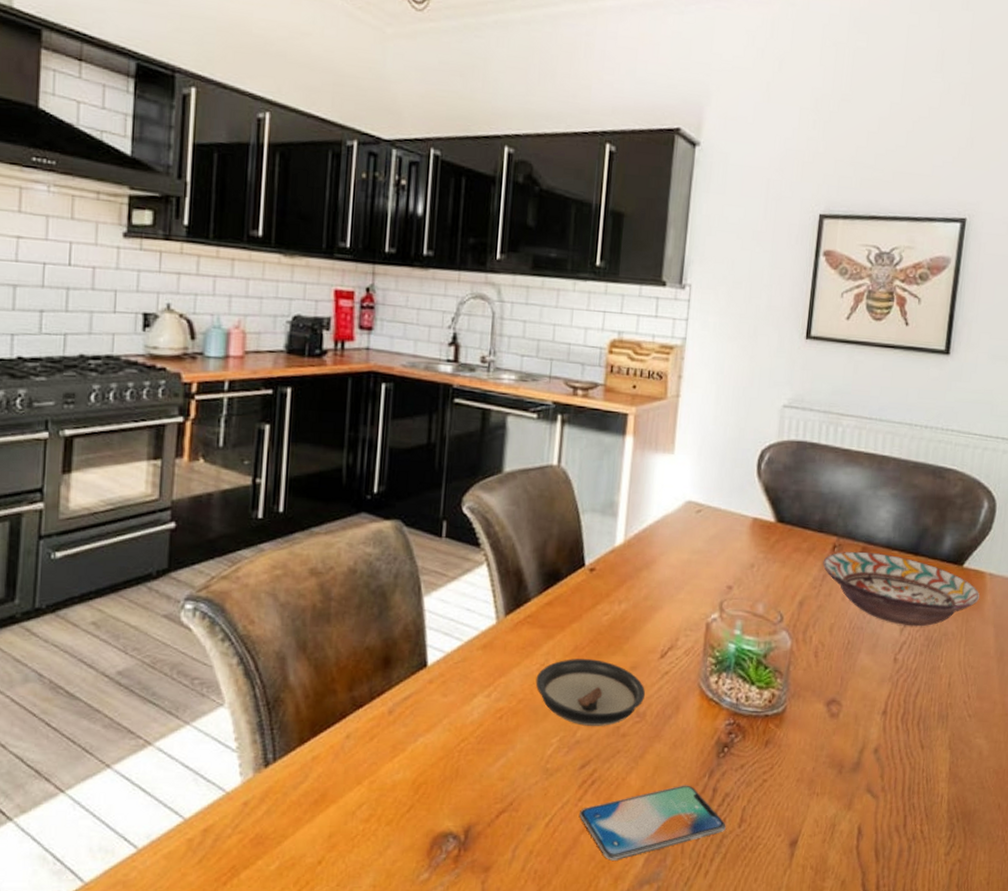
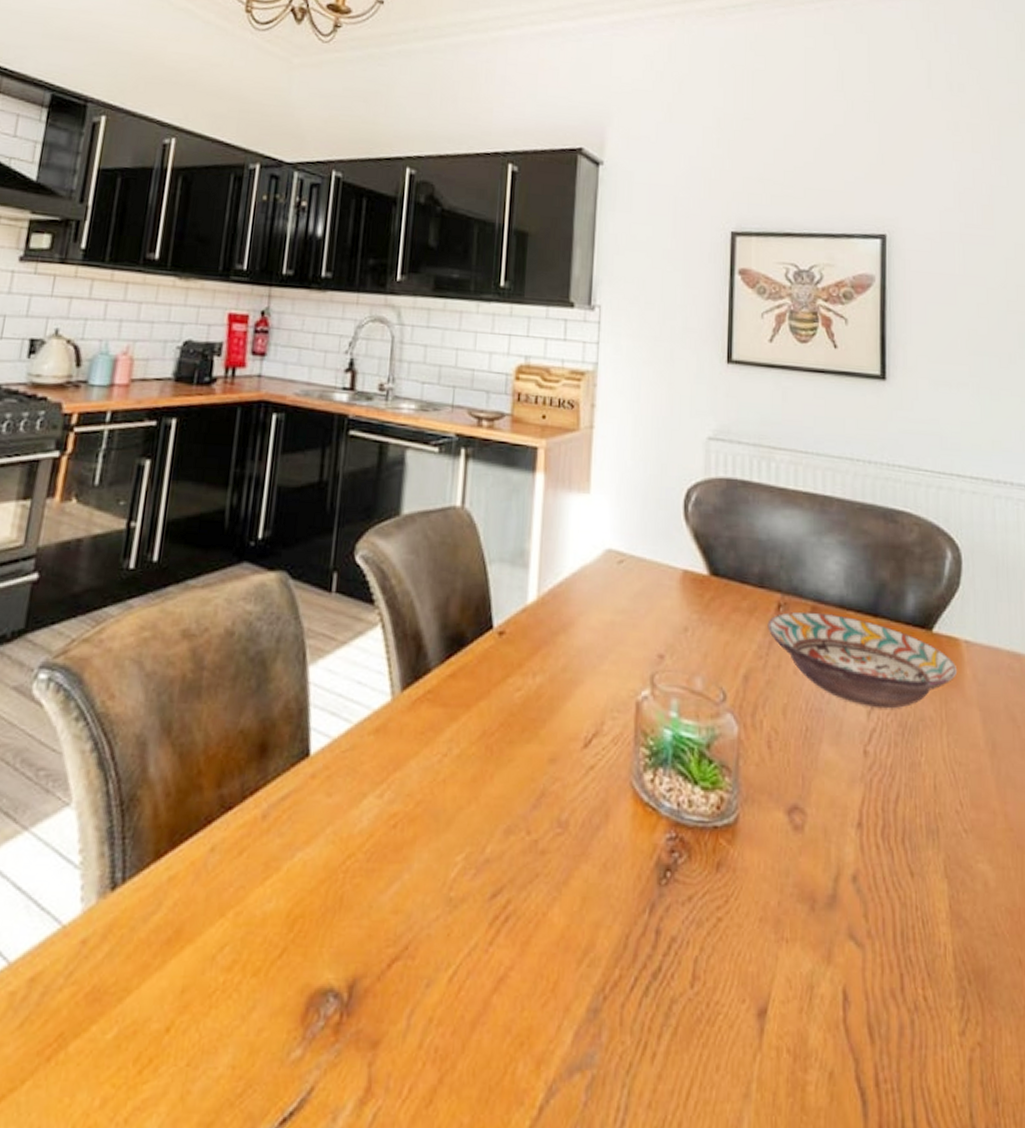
saucer: present [535,659,645,727] -> none [436,747,567,841]
smartphone: present [580,785,726,860] -> none [491,924,675,1035]

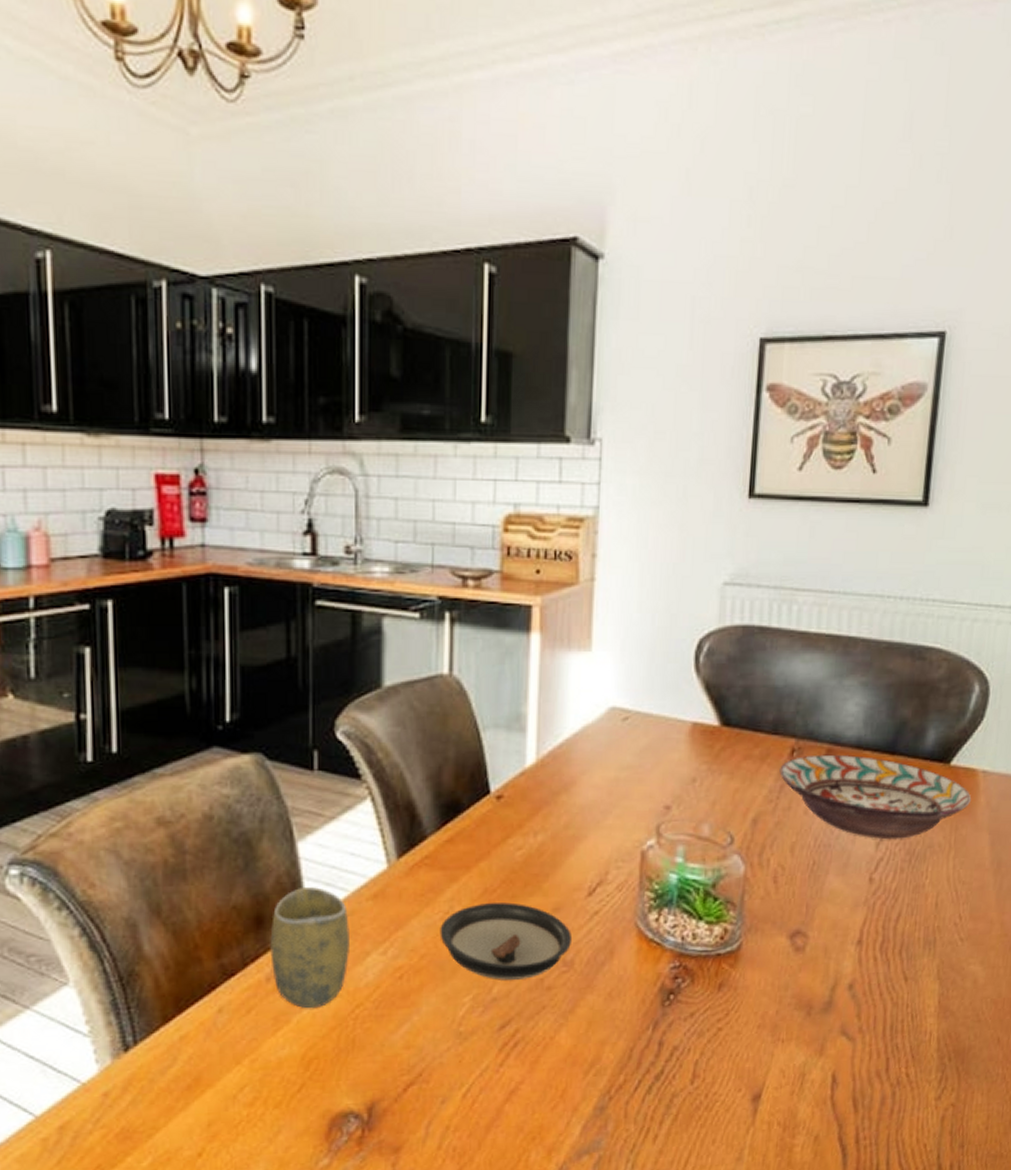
cup: none [269,715,350,856] -> present [270,887,349,1009]
saucer: none [436,747,567,841] -> present [440,902,571,981]

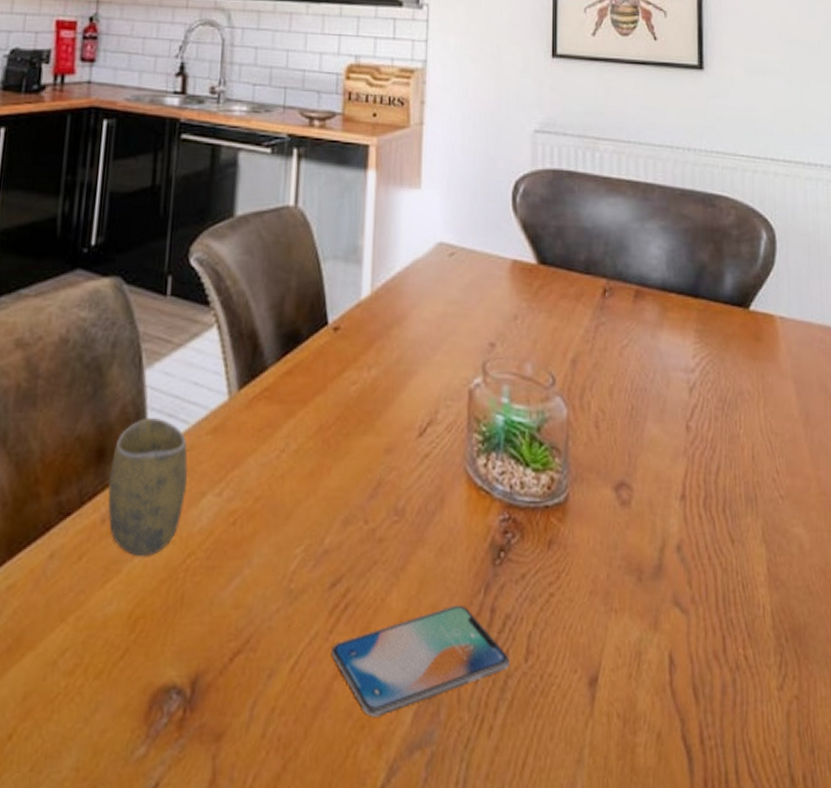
saucer: present [440,902,571,981] -> none [275,441,403,531]
smartphone: none [502,1040,676,1131] -> present [331,605,510,717]
decorative bowl: present [779,754,972,840] -> none [594,295,773,385]

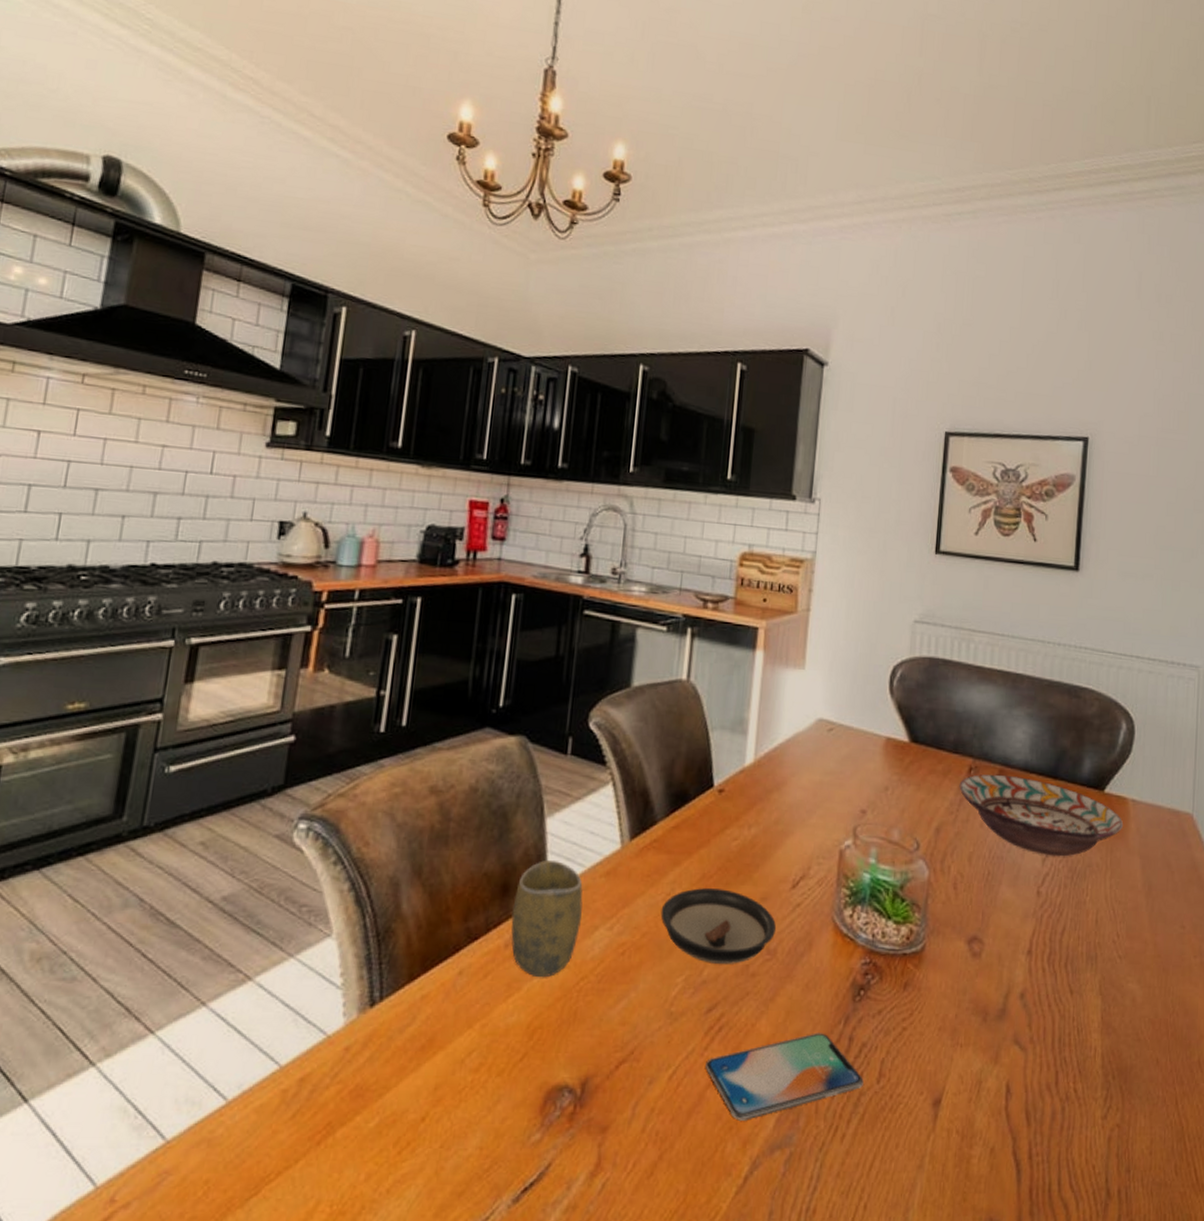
saucer: none [275,441,403,531] -> present [660,888,776,965]
decorative bowl: none [594,295,773,385] -> present [959,774,1124,857]

